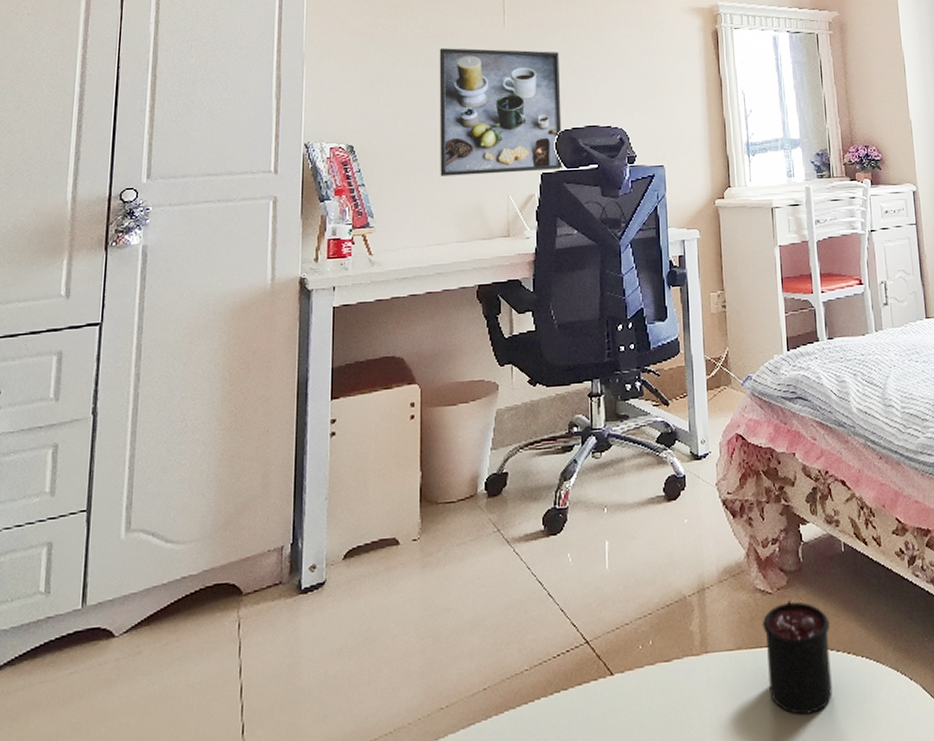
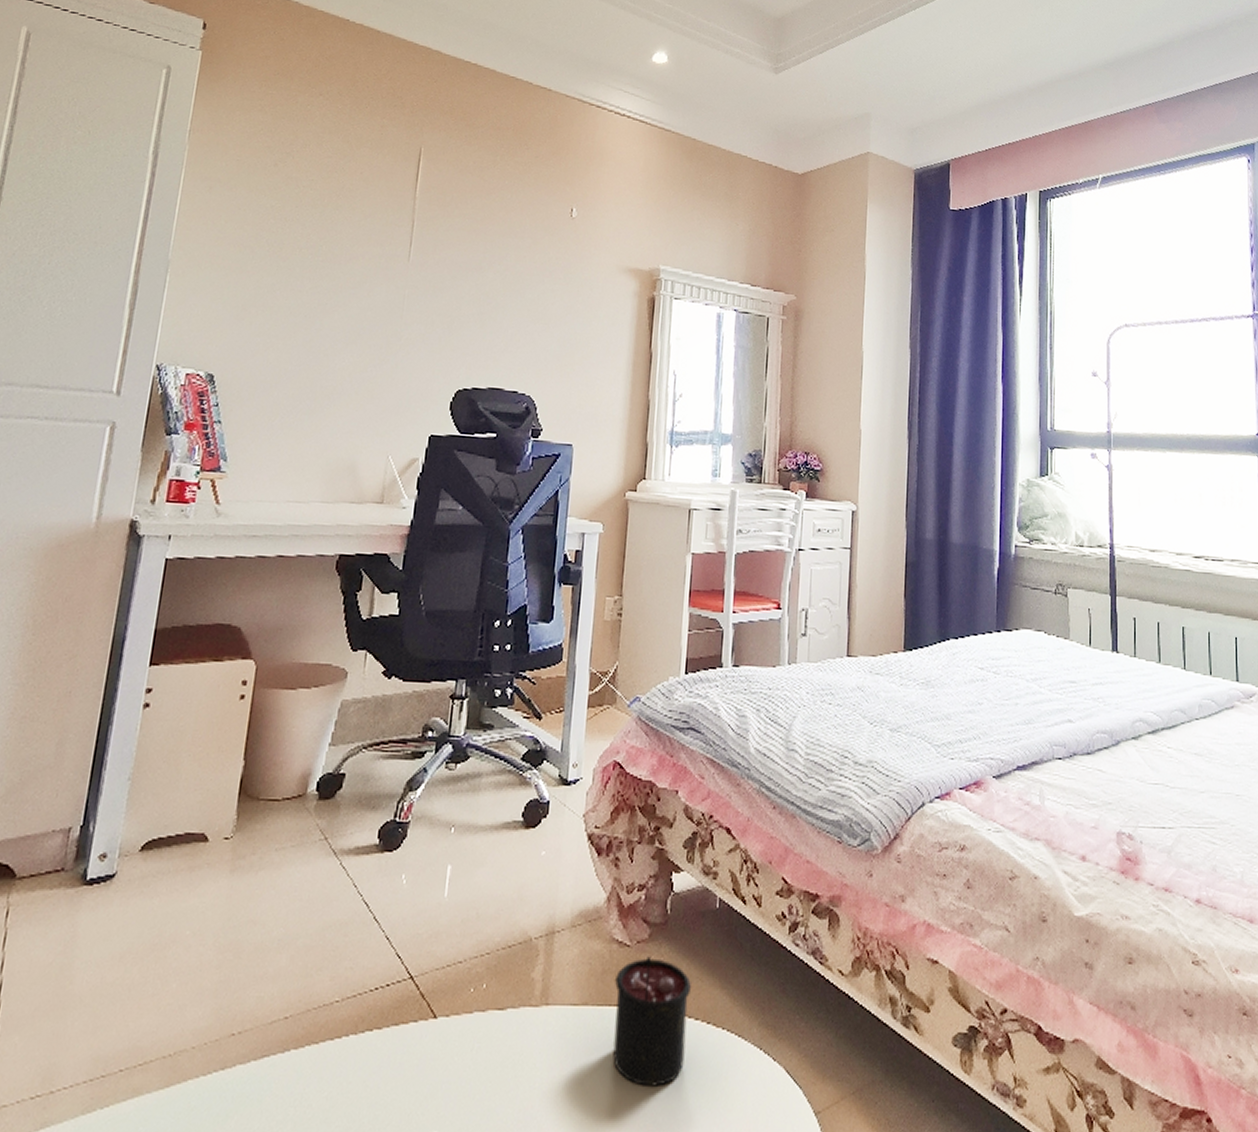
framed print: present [439,48,563,177] -> none [311,275,468,434]

